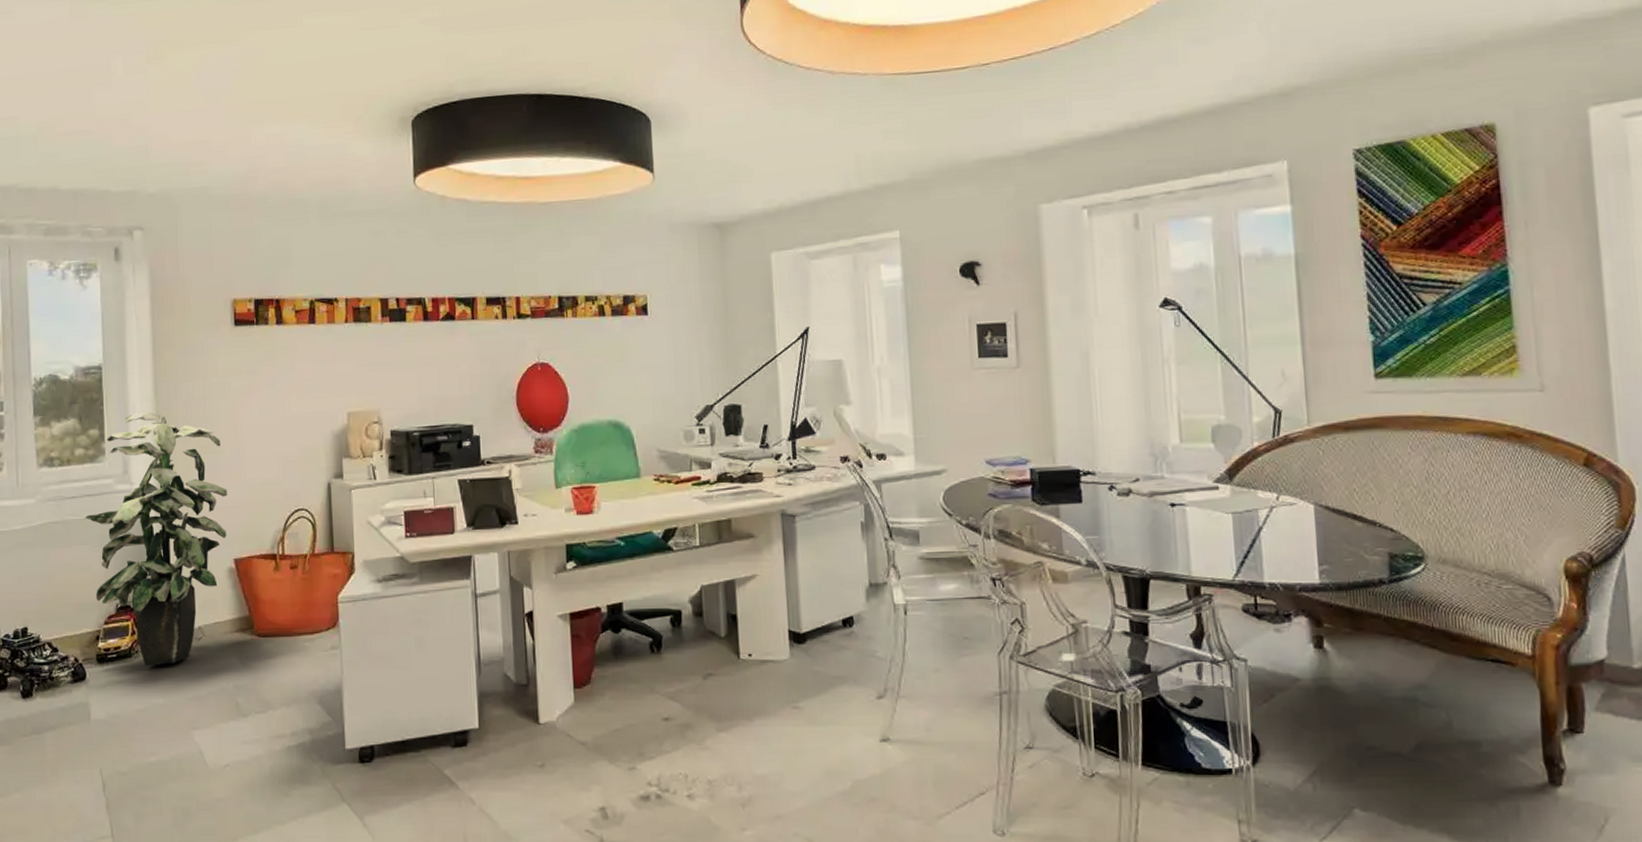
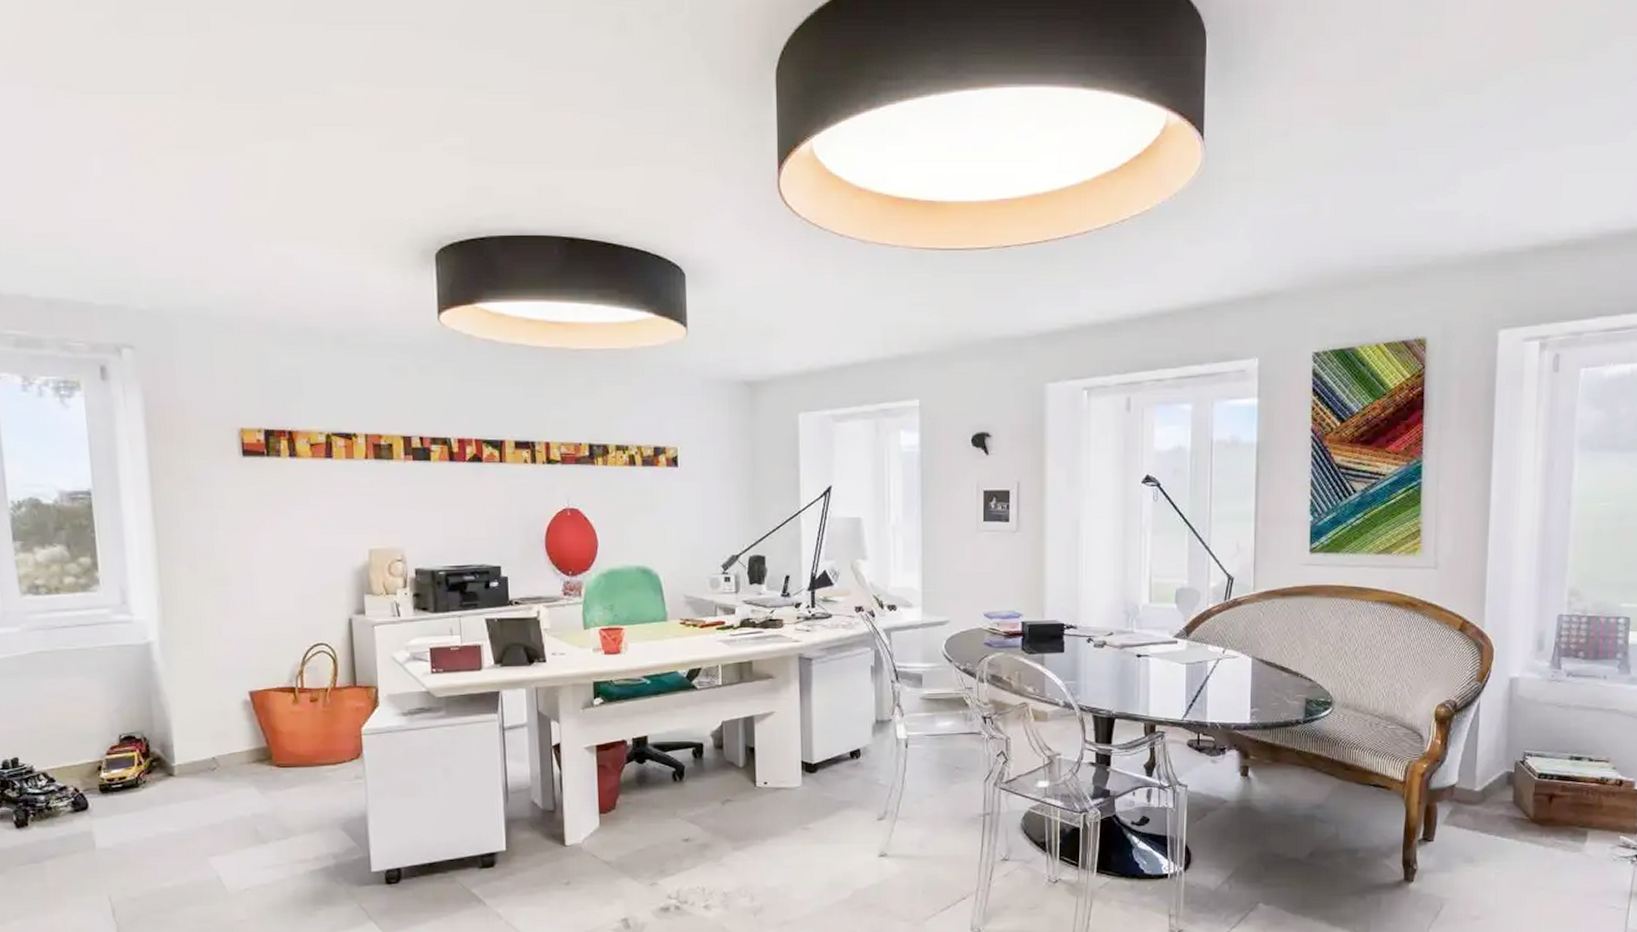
indoor plant: present [84,413,227,666] -> none [78,542,240,796]

